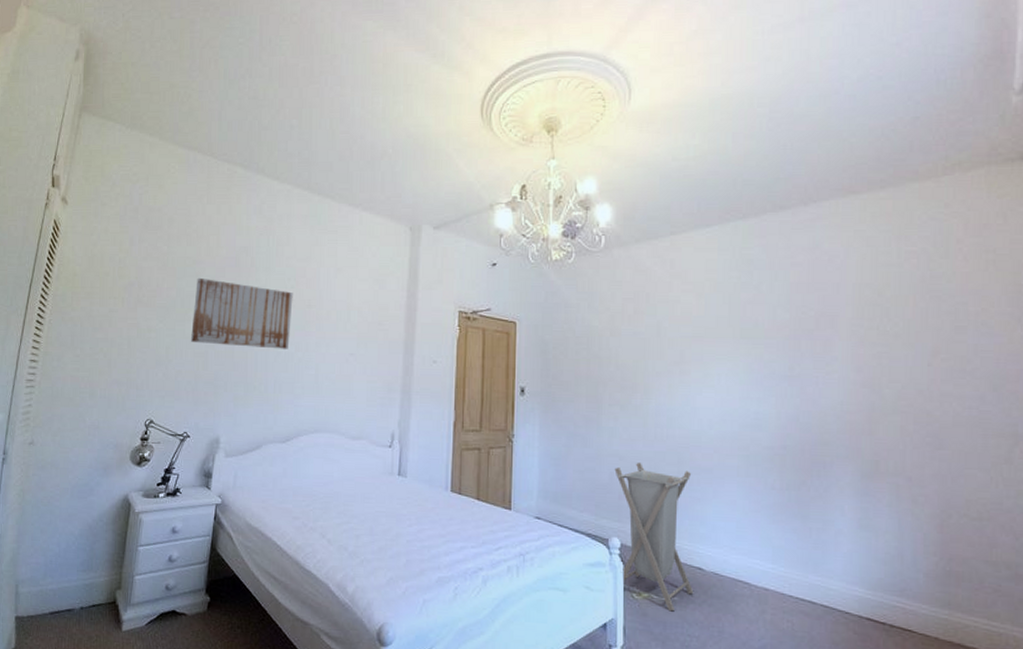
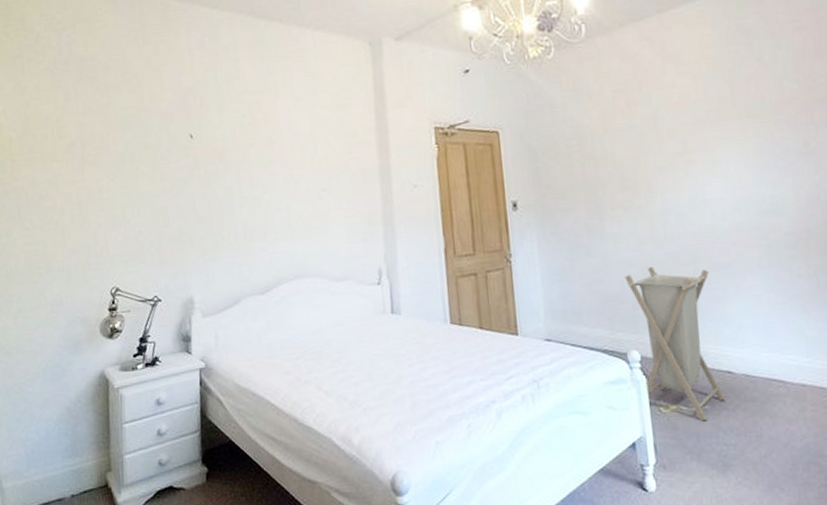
wall art: present [191,277,293,349] -> none [144,126,255,199]

